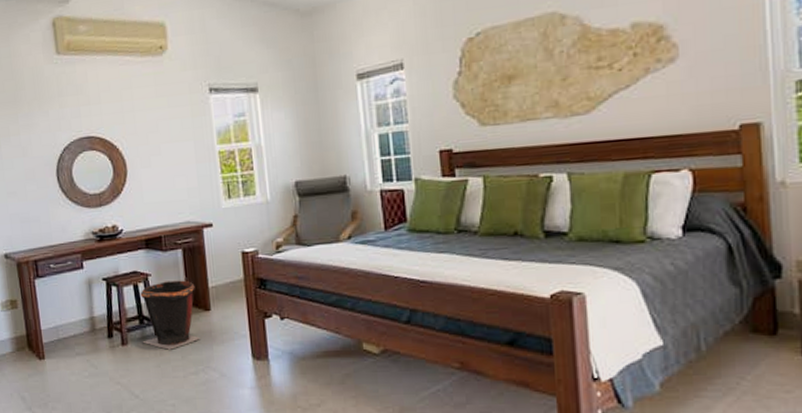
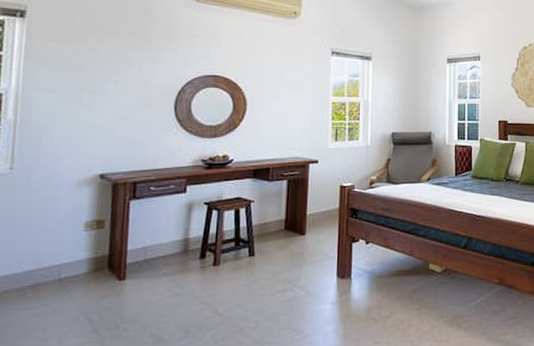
waste bin: present [140,276,200,350] -> none [235,204,294,270]

